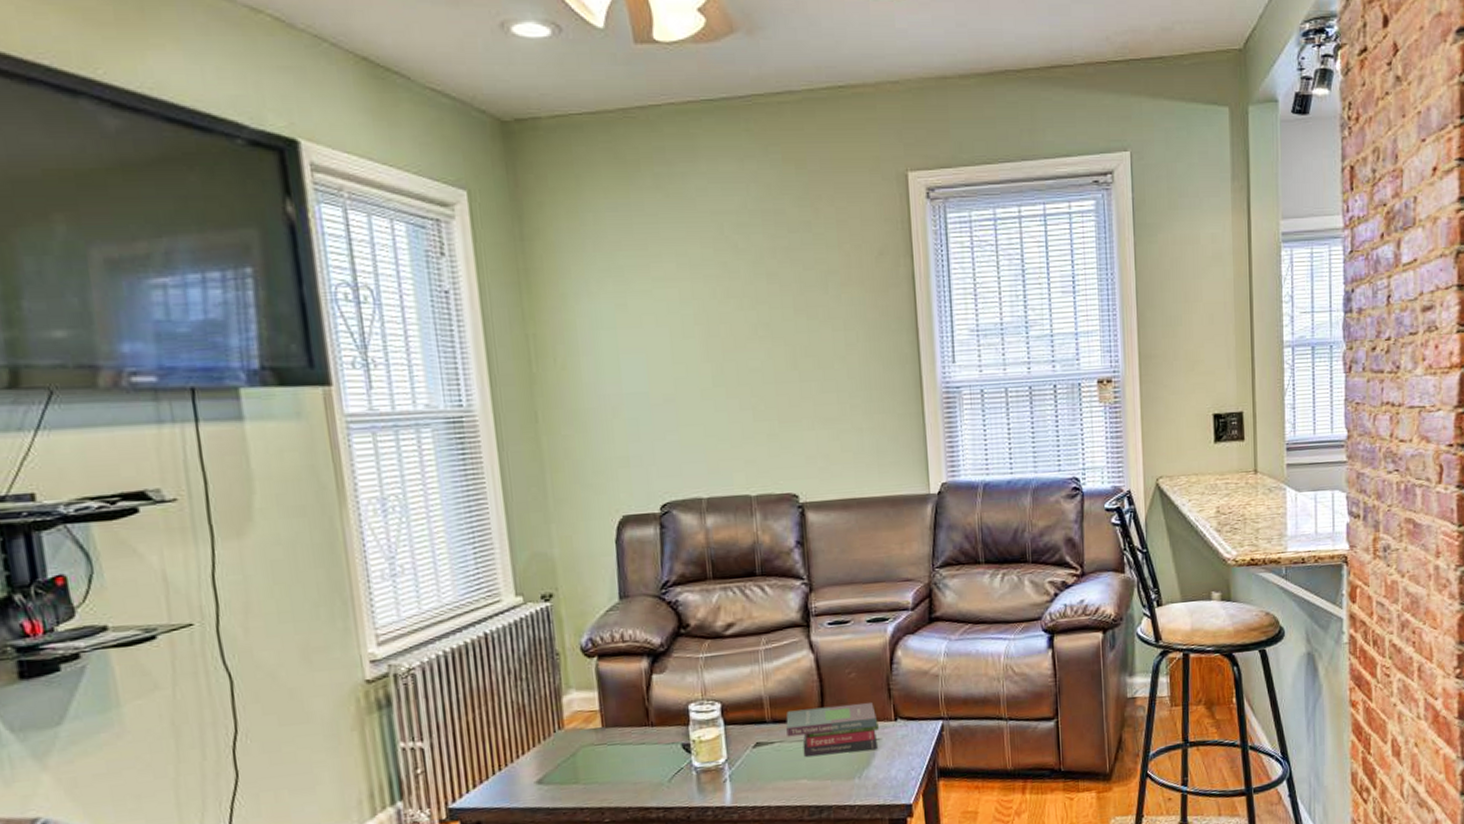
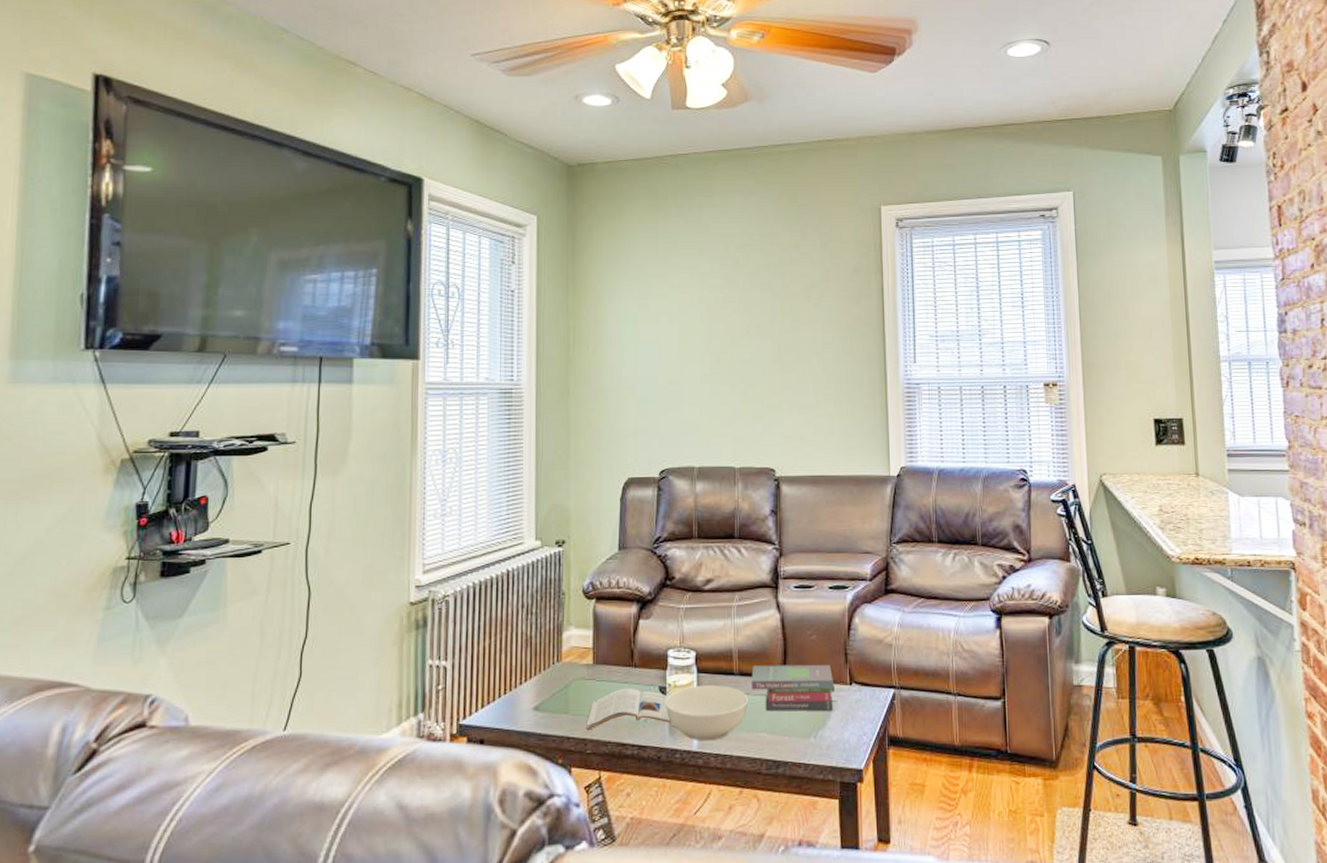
magazine: none [601,748,700,799] -> present [586,688,672,730]
bowl: none [689,735,785,796] -> present [664,684,749,741]

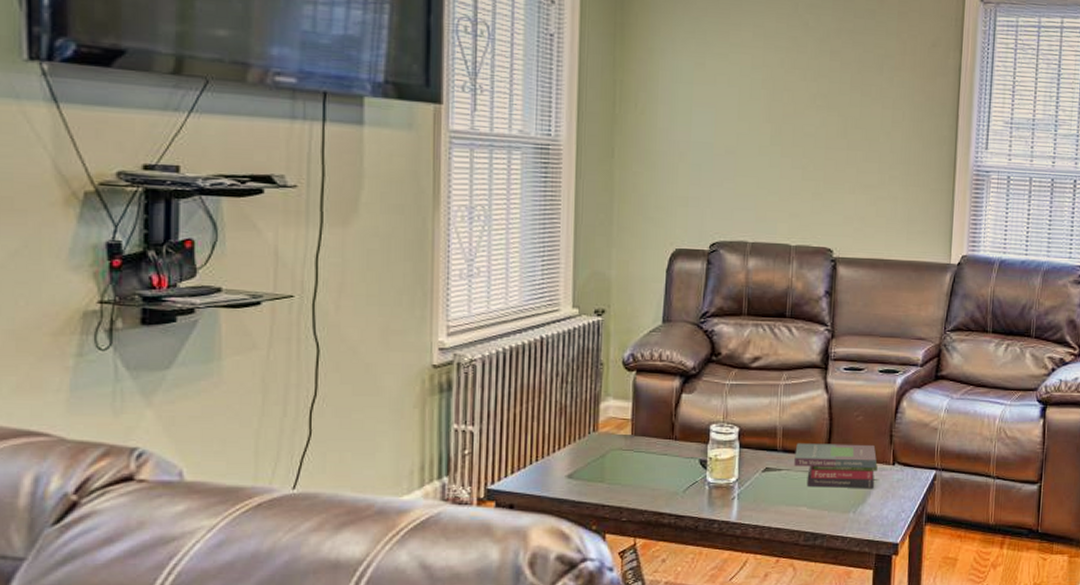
magazine: present [586,688,672,730] -> none [622,459,711,499]
bowl: present [664,684,749,741] -> none [704,459,791,513]

